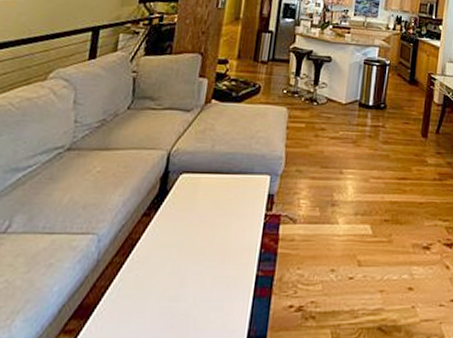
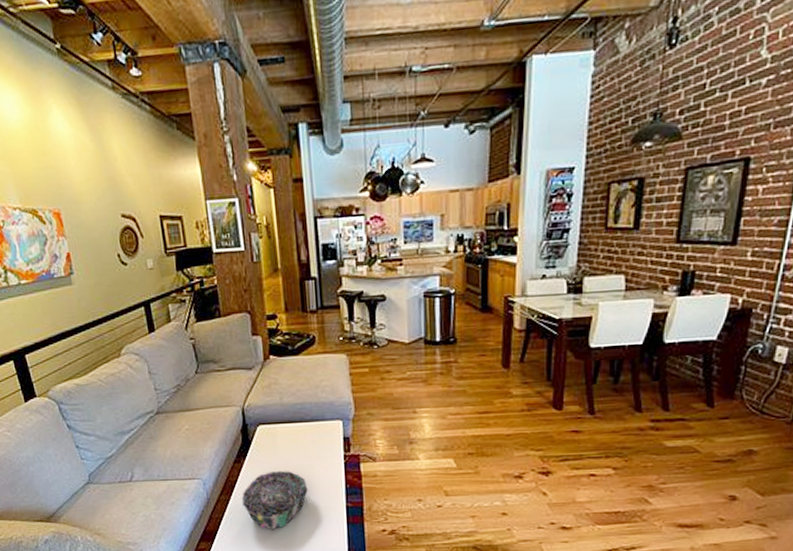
decorative bowl: none [138,229,219,305] -> present [242,471,308,531]

